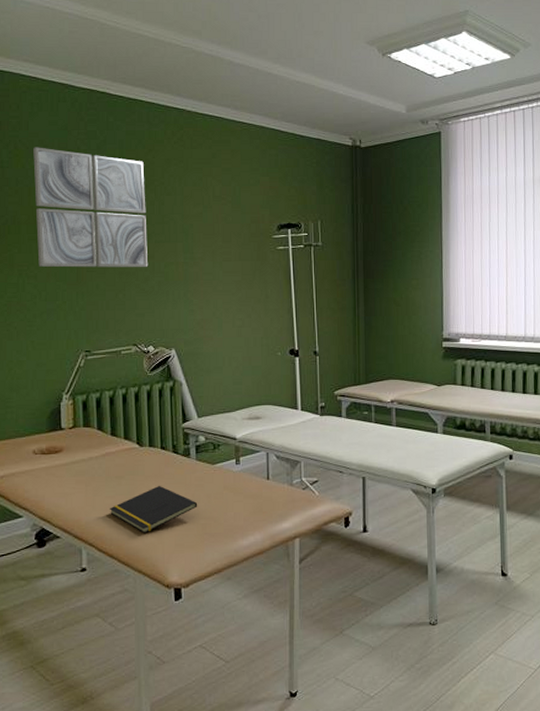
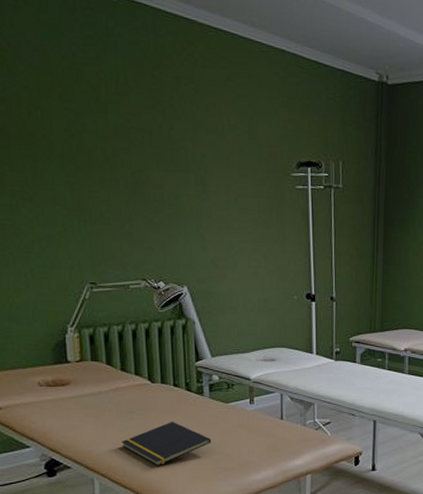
wall art: present [33,147,147,268] -> none [21,48,156,197]

